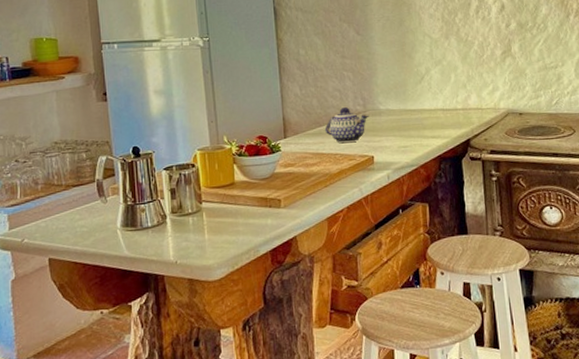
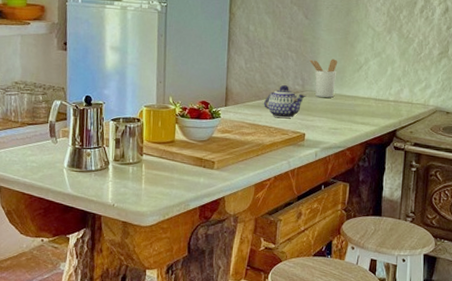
utensil holder: none [367,73,399,115] -> present [309,59,338,98]

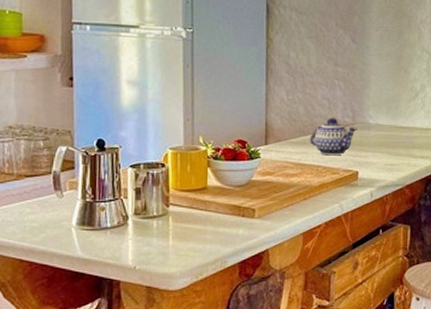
utensil holder: present [309,59,338,98] -> none [359,86,391,130]

